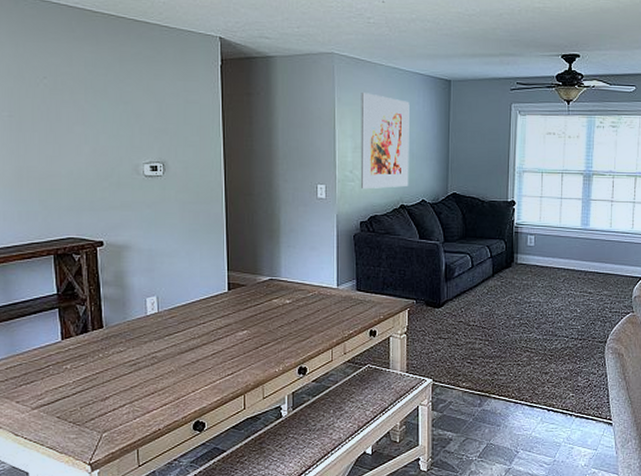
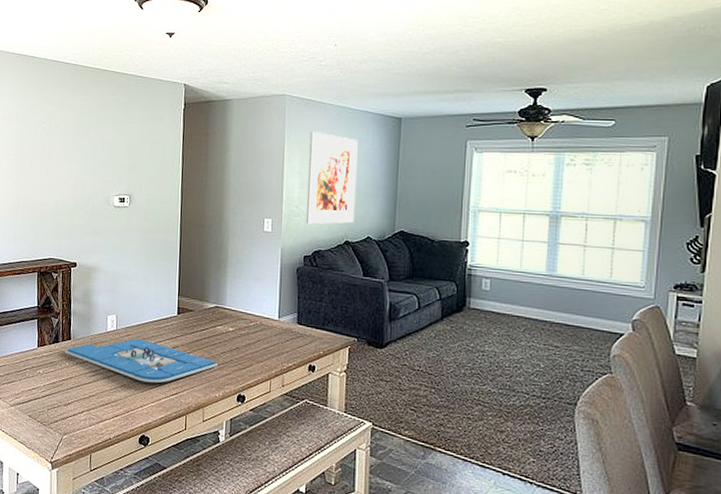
board game: none [96,319,276,366] -> present [65,338,218,383]

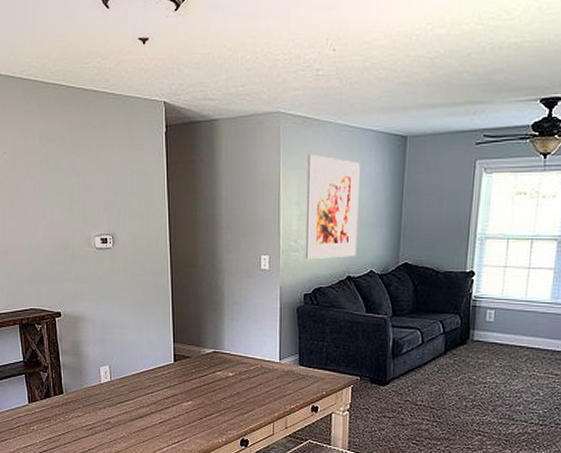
board game: present [65,338,218,383] -> none [58,388,220,433]

